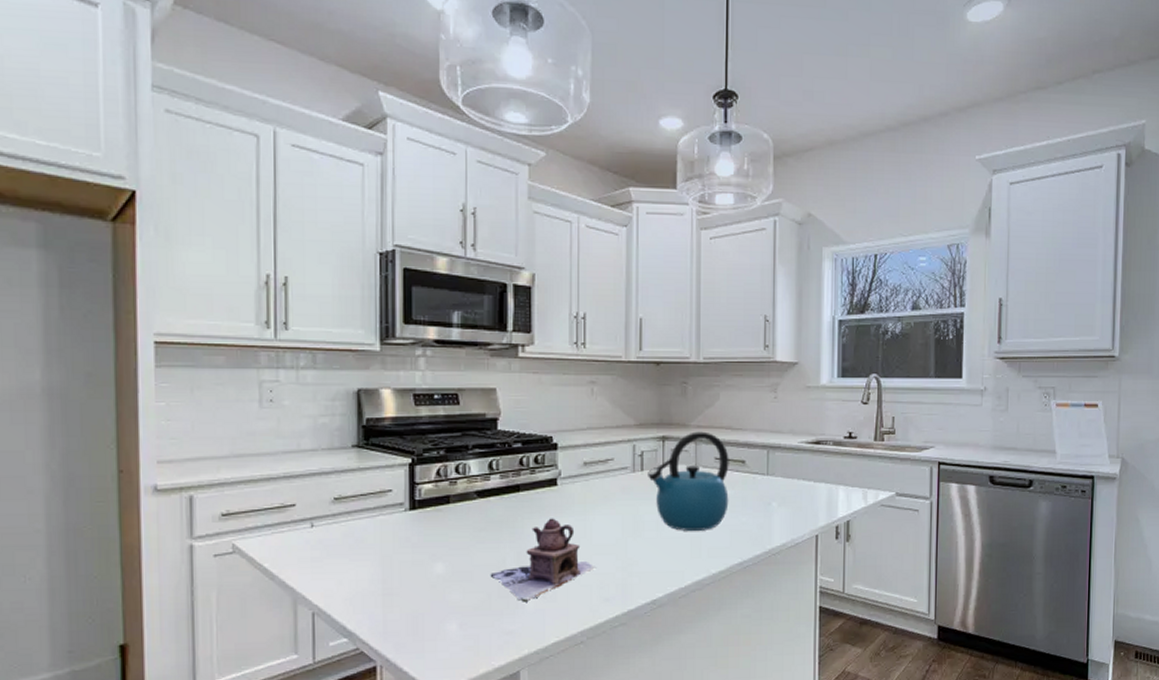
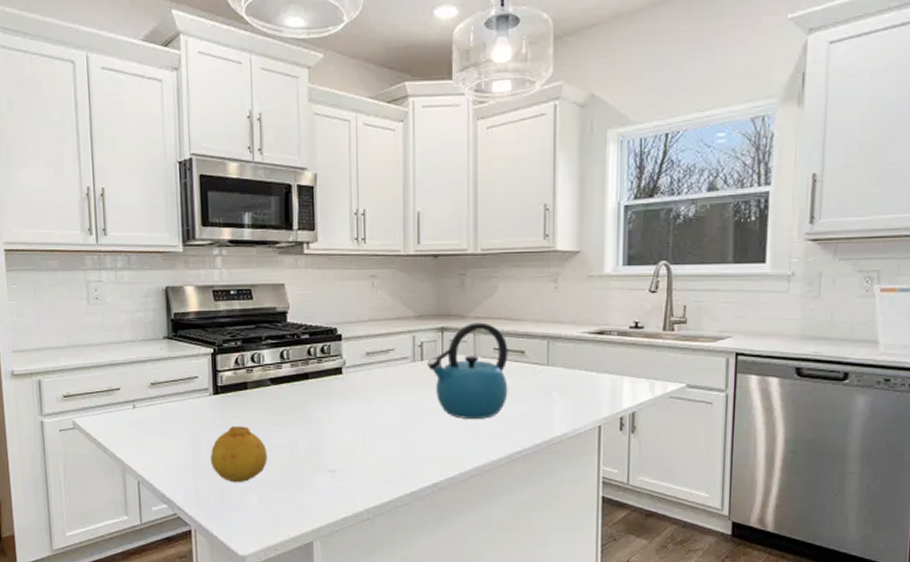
fruit: none [402,545,470,609] -> present [210,426,267,483]
teapot: present [490,518,595,602] -> none [284,404,379,480]

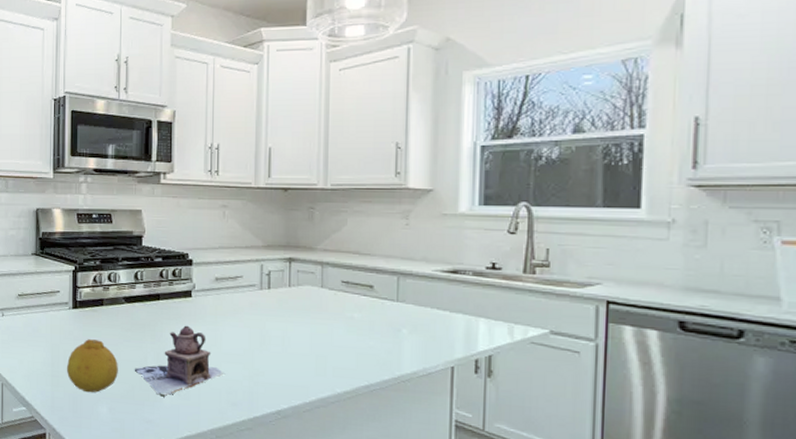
teapot: none [284,404,379,480] -> present [134,325,224,397]
kettle: present [427,322,508,419] -> none [274,255,356,351]

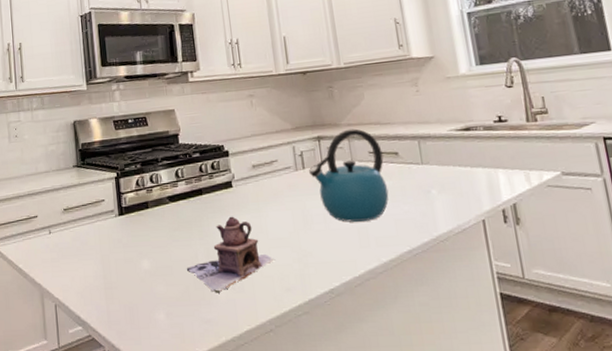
fruit: present [66,339,118,393] -> none [119,244,171,301]
kettle: none [274,255,356,351] -> present [309,128,389,222]

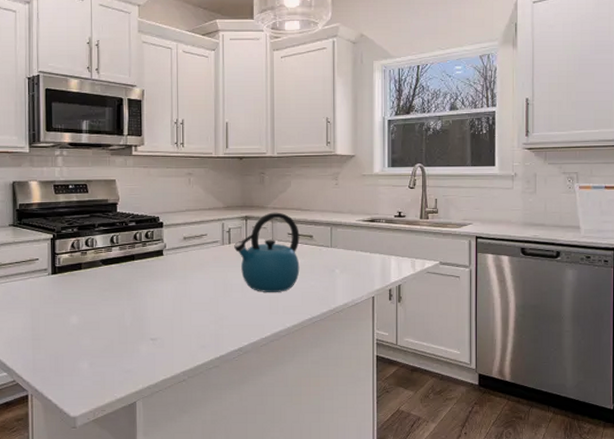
teapot: present [186,216,274,293] -> none [112,281,194,347]

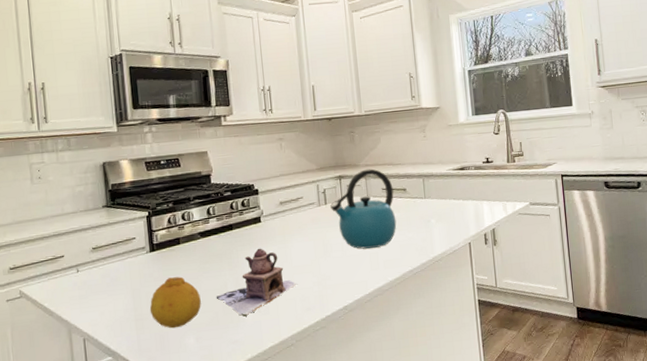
fruit: none [47,301,97,352] -> present [149,276,201,329]
teapot: none [112,281,194,347] -> present [216,248,297,317]

